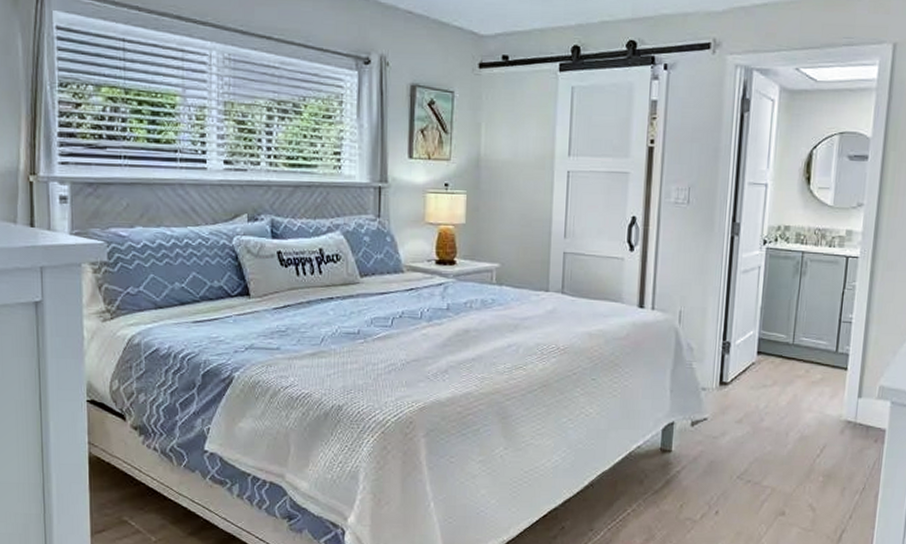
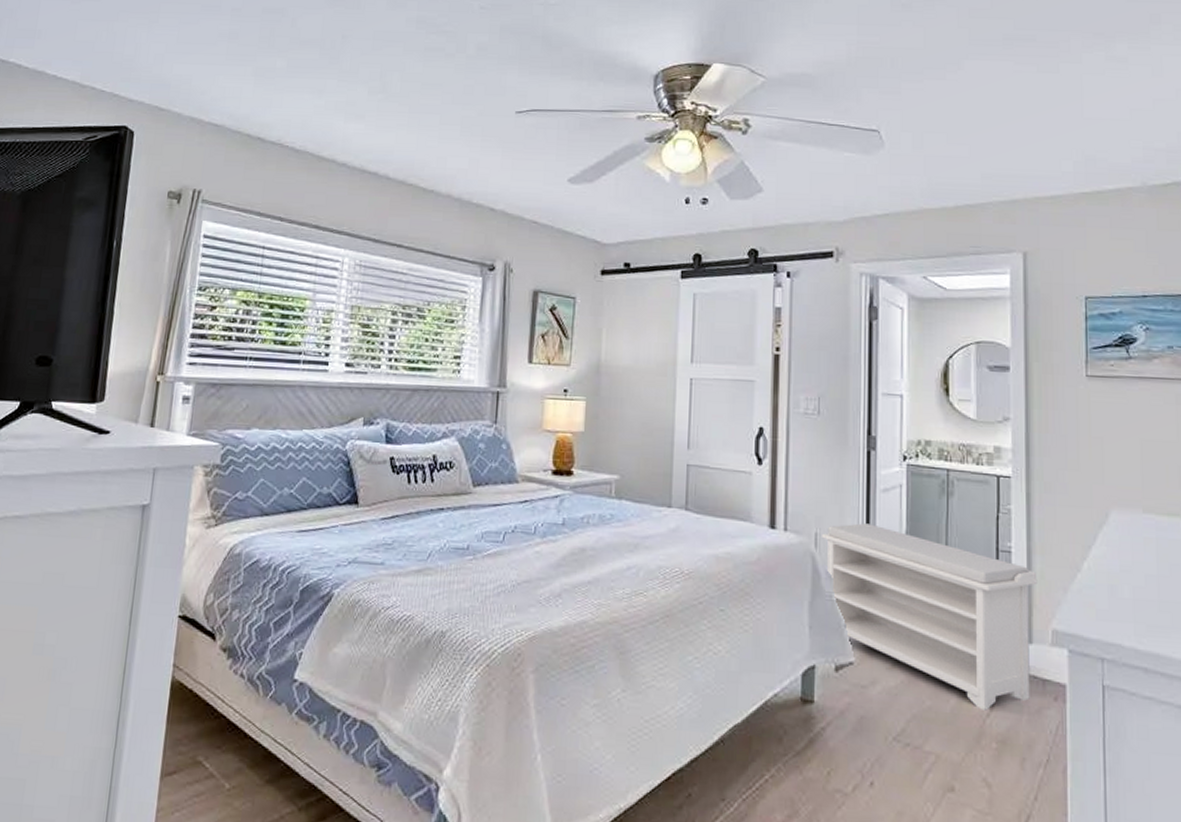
bench: none [685,301,872,452] -> present [822,523,1038,711]

